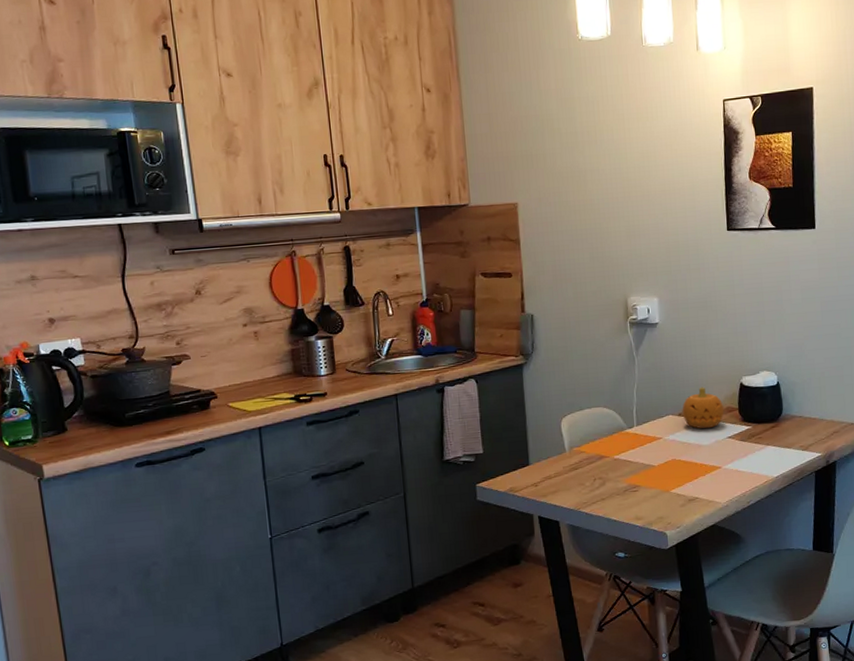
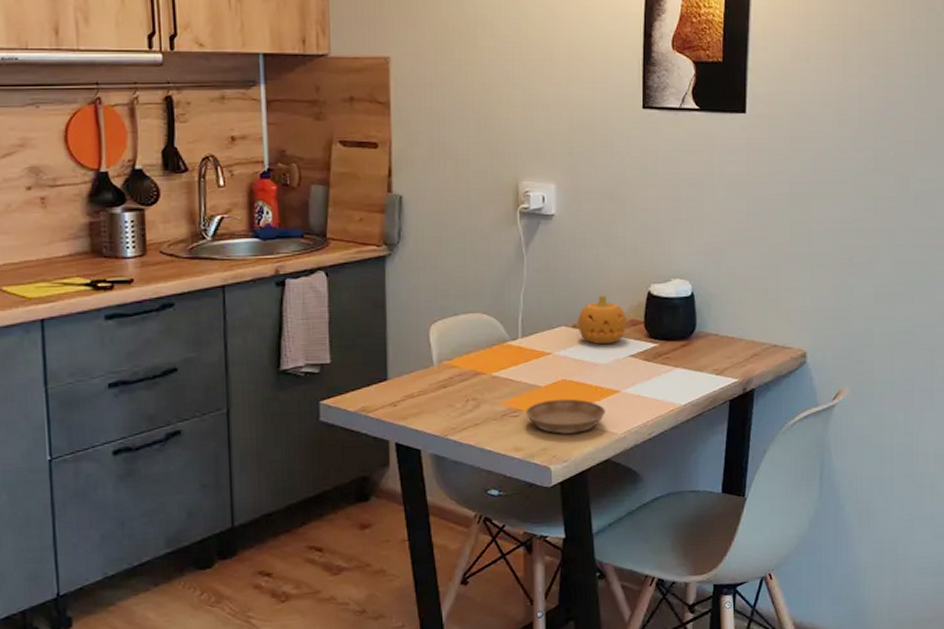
saucer: none [643,475,710,505] -> present [525,398,605,434]

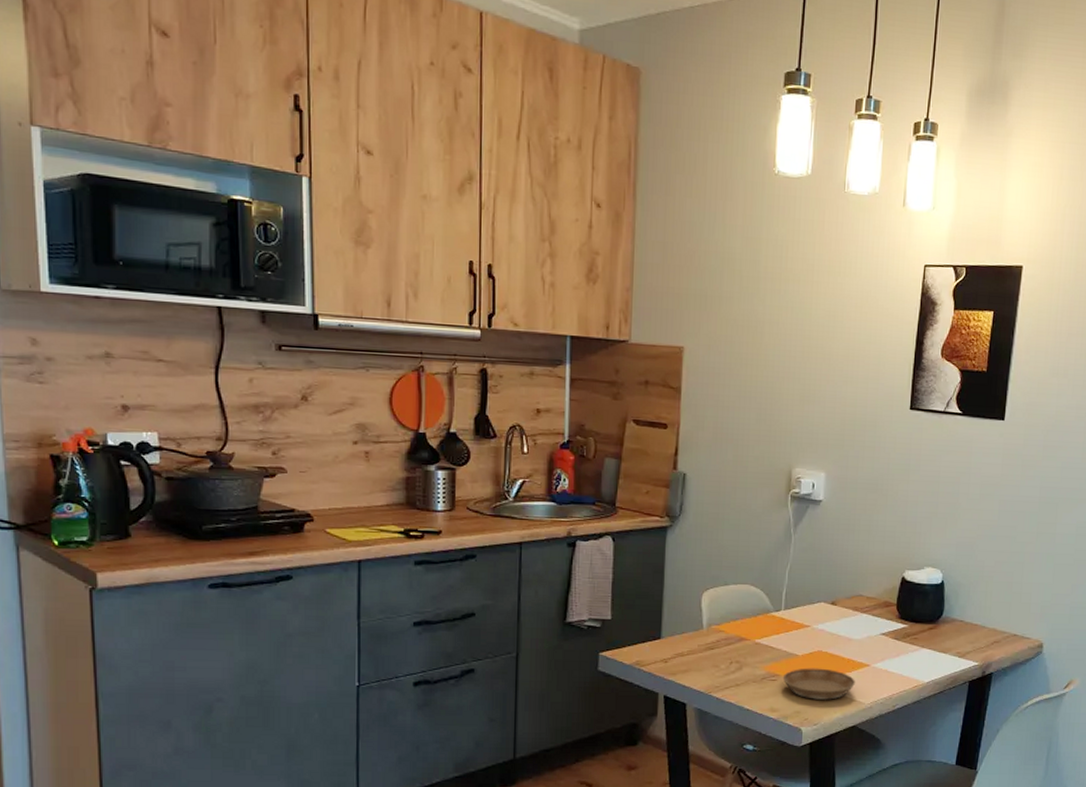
fruit: present [577,294,628,345] -> none [835,576,882,622]

